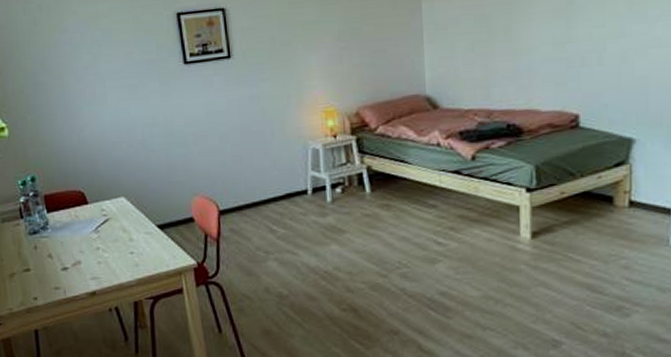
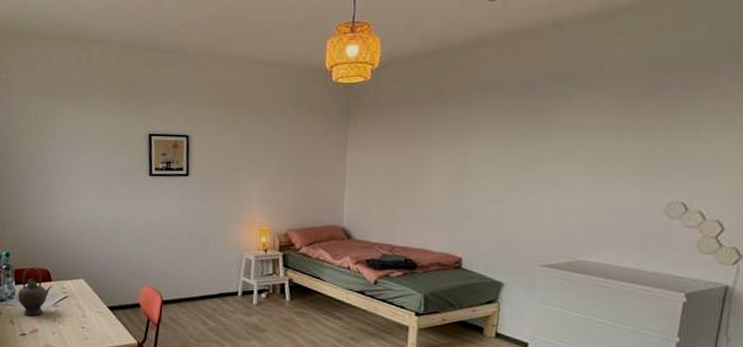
teapot: none [51,189,90,247] -> present [17,267,53,316]

